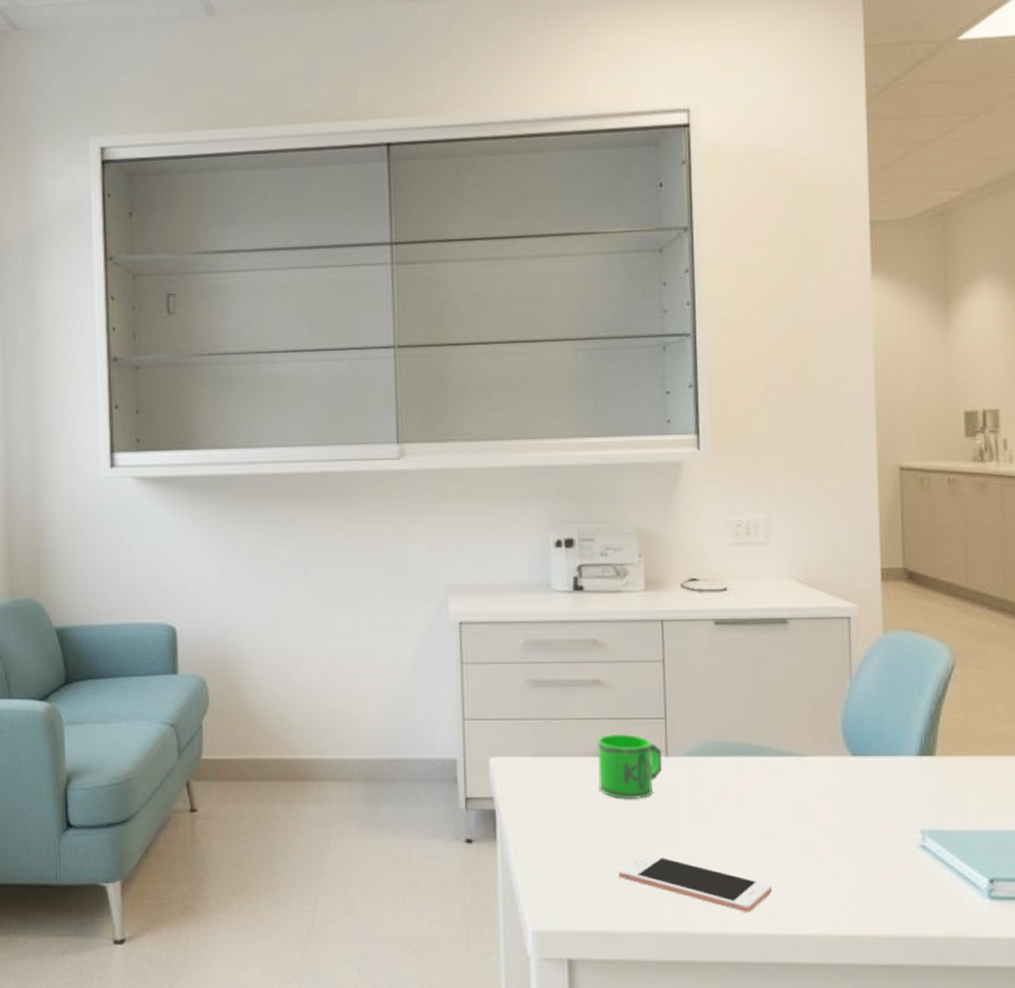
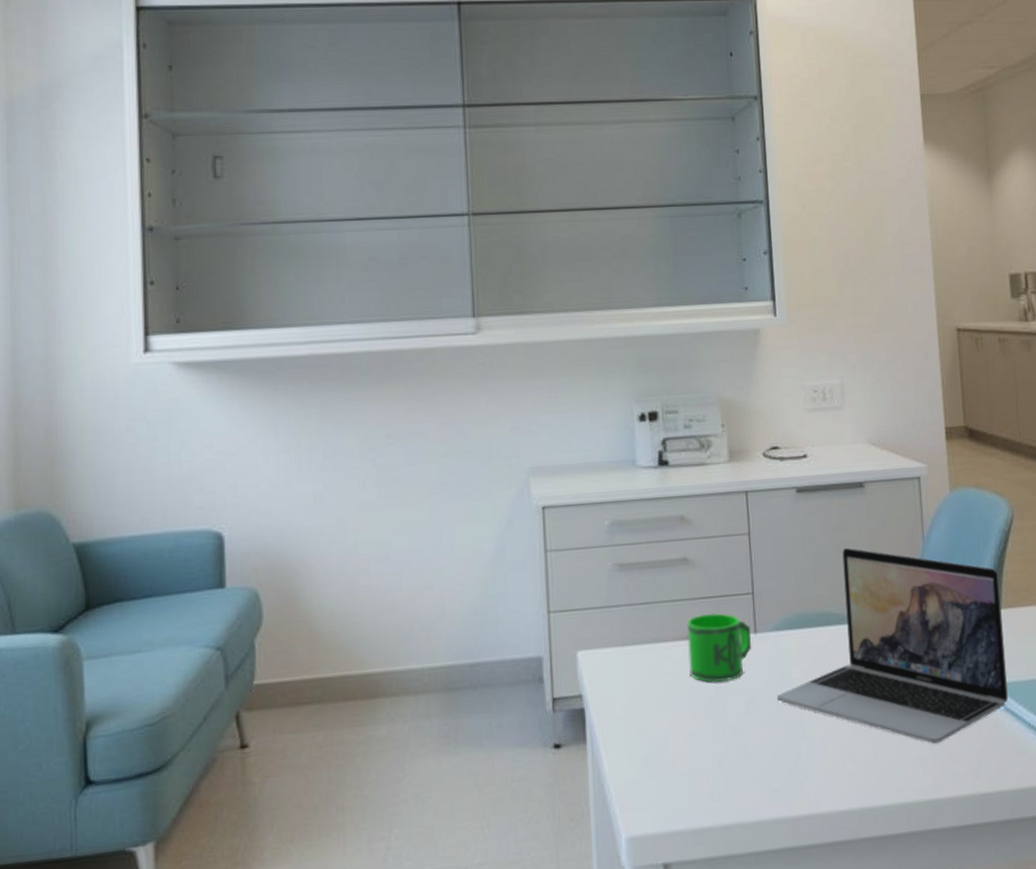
cell phone: present [618,853,772,913] -> none [711,737,860,789]
laptop: none [686,681,938,881] -> present [776,547,1008,744]

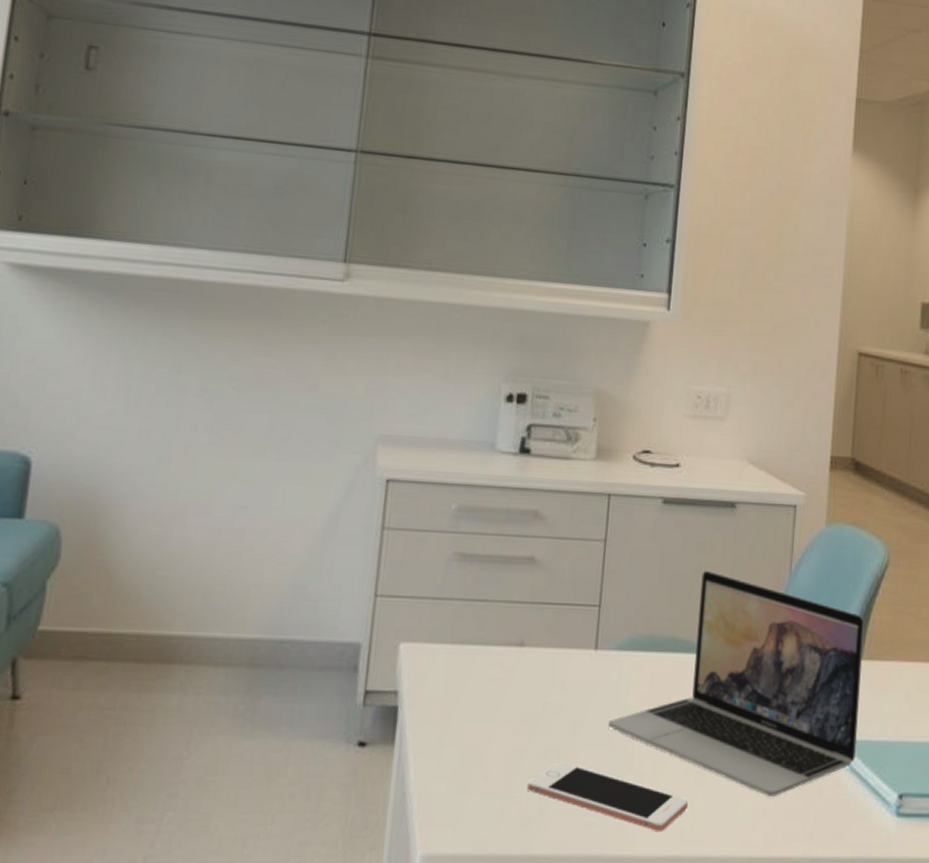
mug: present [687,612,752,683] -> none [518,621,592,697]
cell phone: none [711,737,860,789] -> present [526,761,688,833]

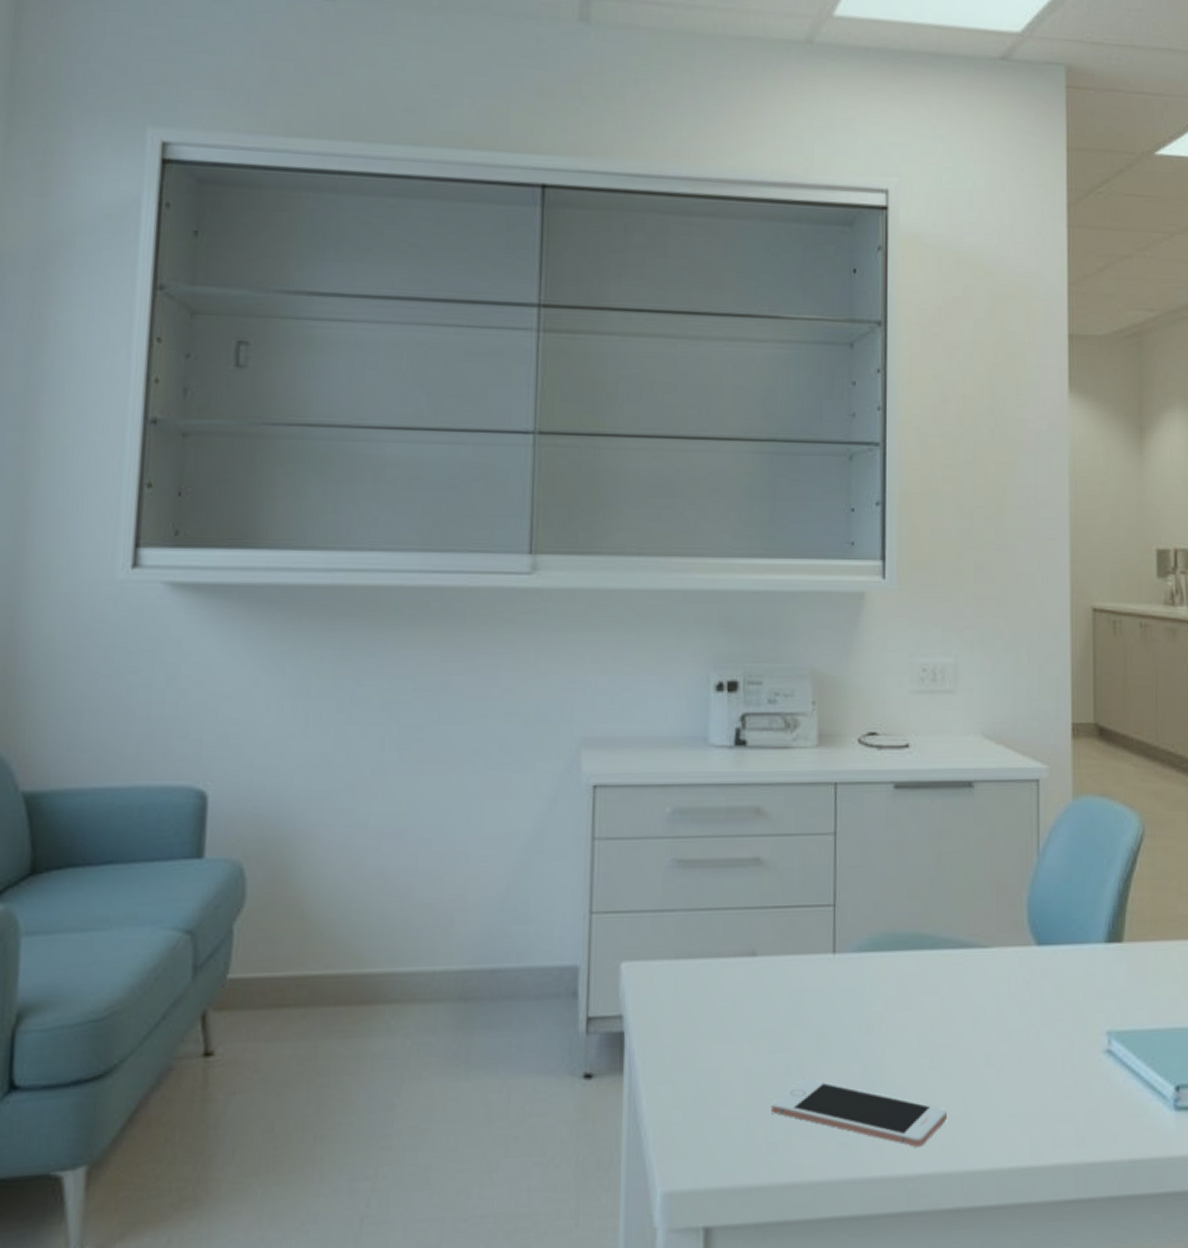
laptop: present [607,570,864,796] -> none [853,857,1125,1099]

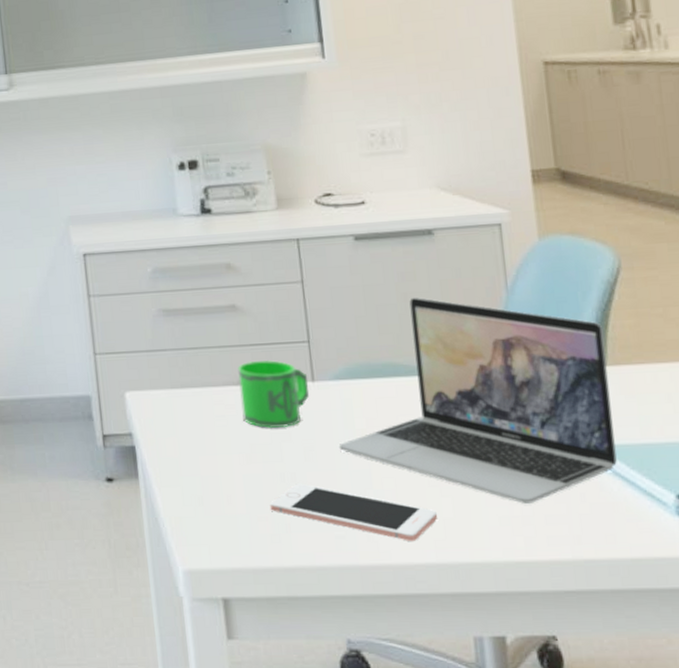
mug: none [753,925,829,1010] -> present [238,359,310,428]
laptop: none [853,857,1125,1099] -> present [338,297,617,504]

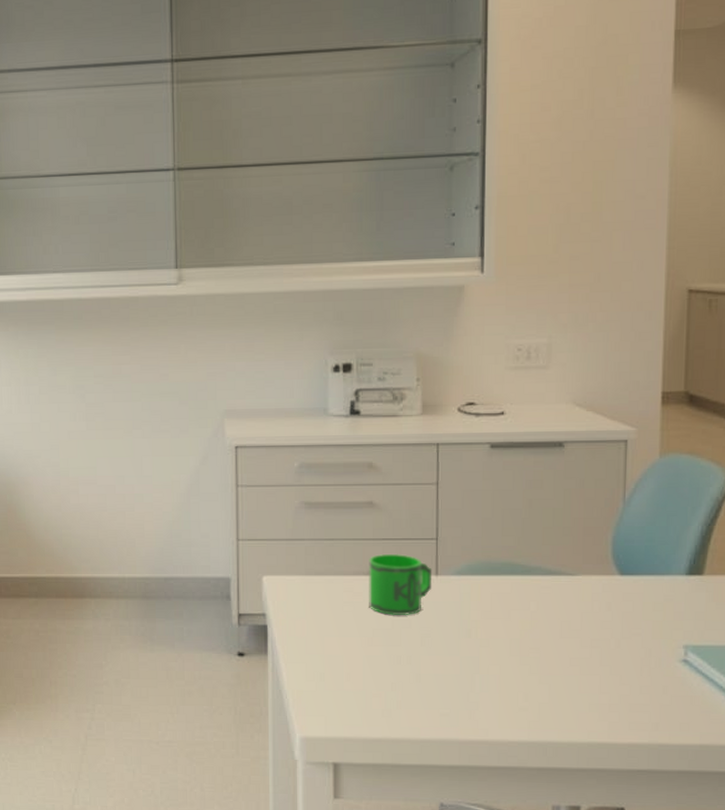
cell phone: present [269,483,437,542] -> none [384,666,534,722]
laptop: present [338,297,617,504] -> none [453,503,705,693]

